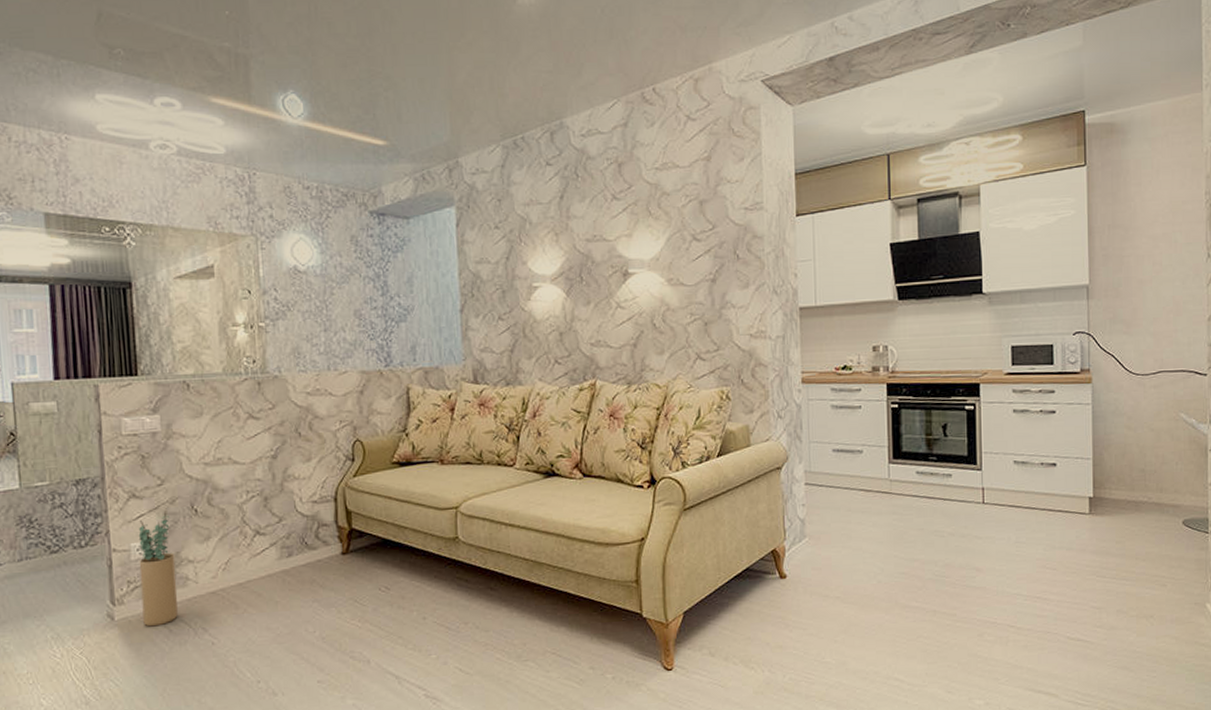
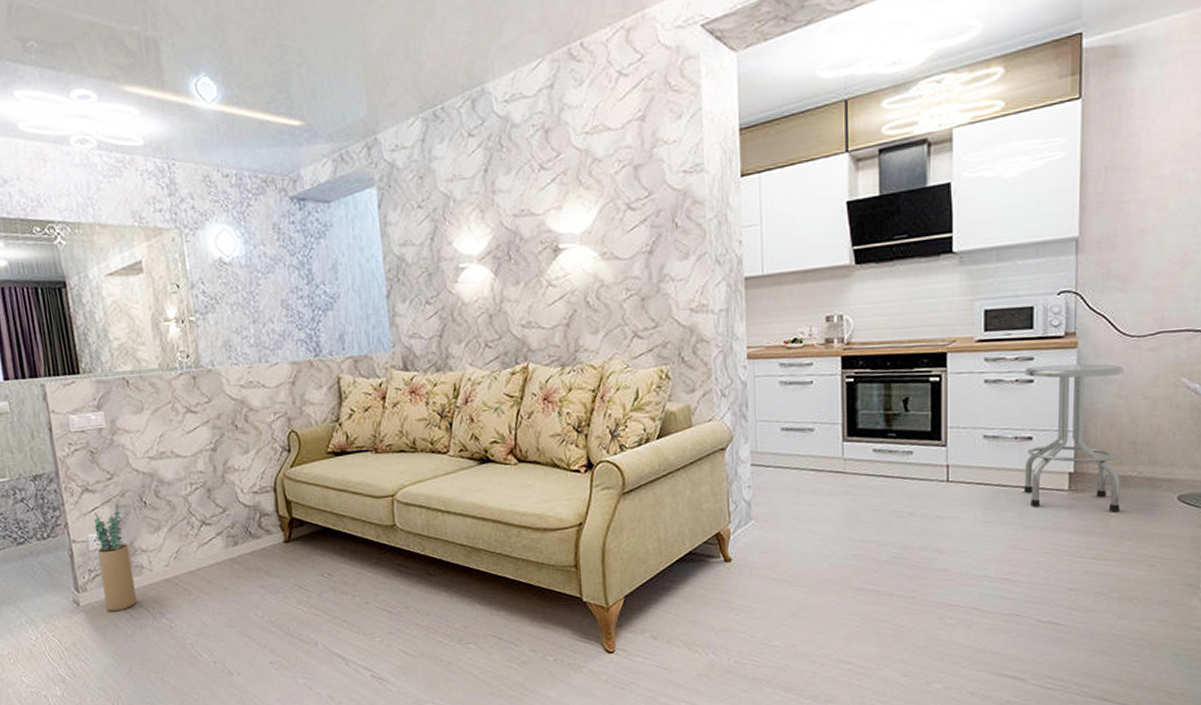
bar stool: none [1047,397,1134,535] -> present [1024,363,1125,513]

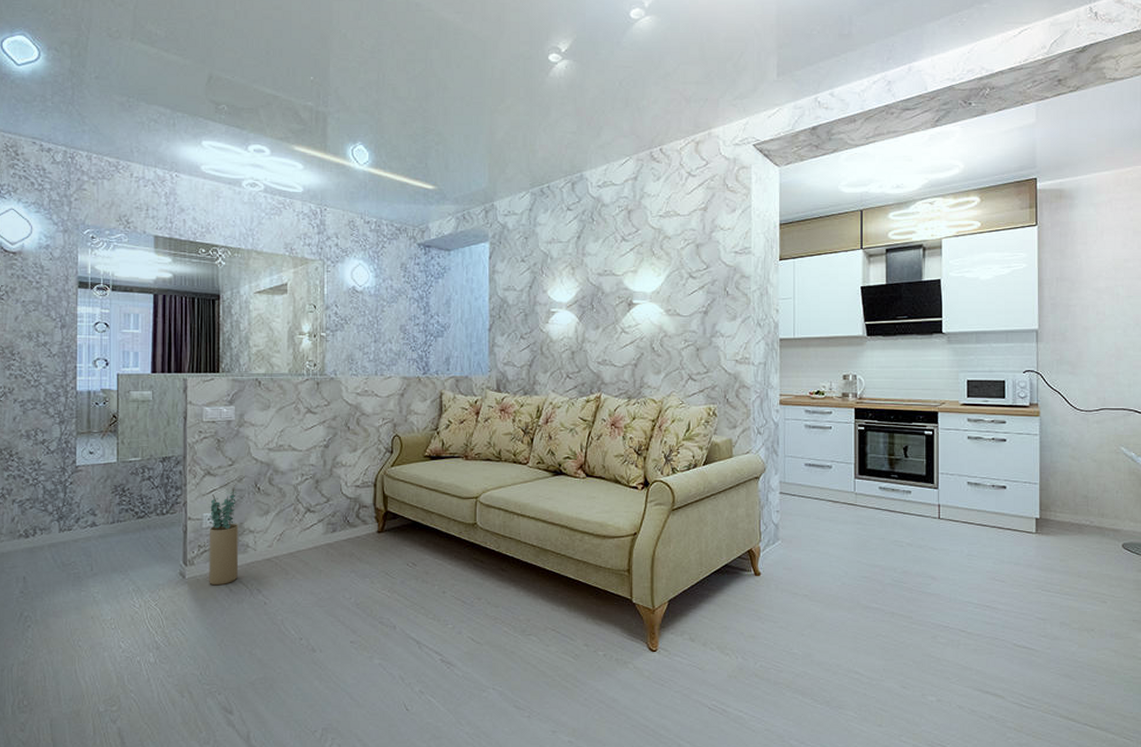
bar stool: present [1024,363,1125,513] -> none [999,428,1077,554]

